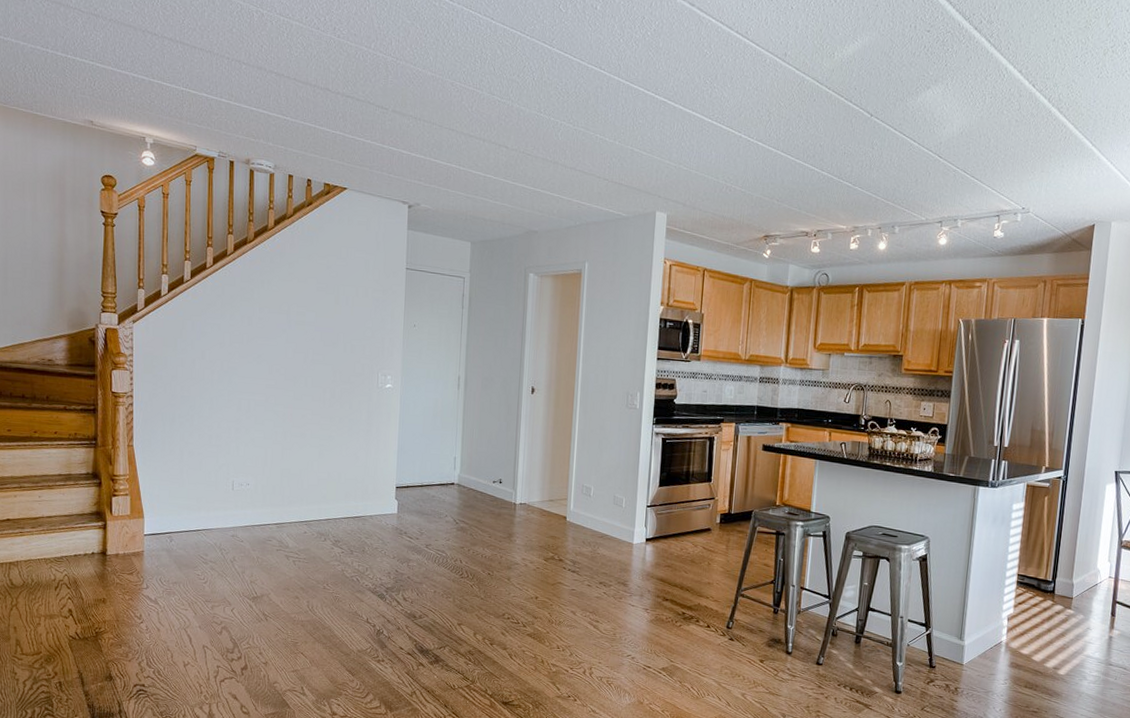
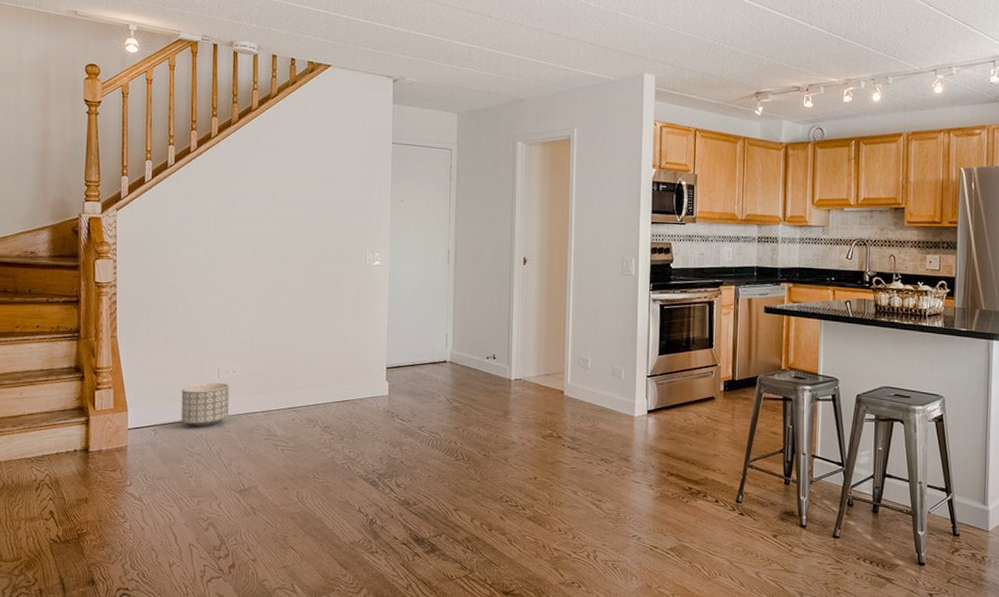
planter: none [196,494,243,536] -> present [181,383,229,427]

